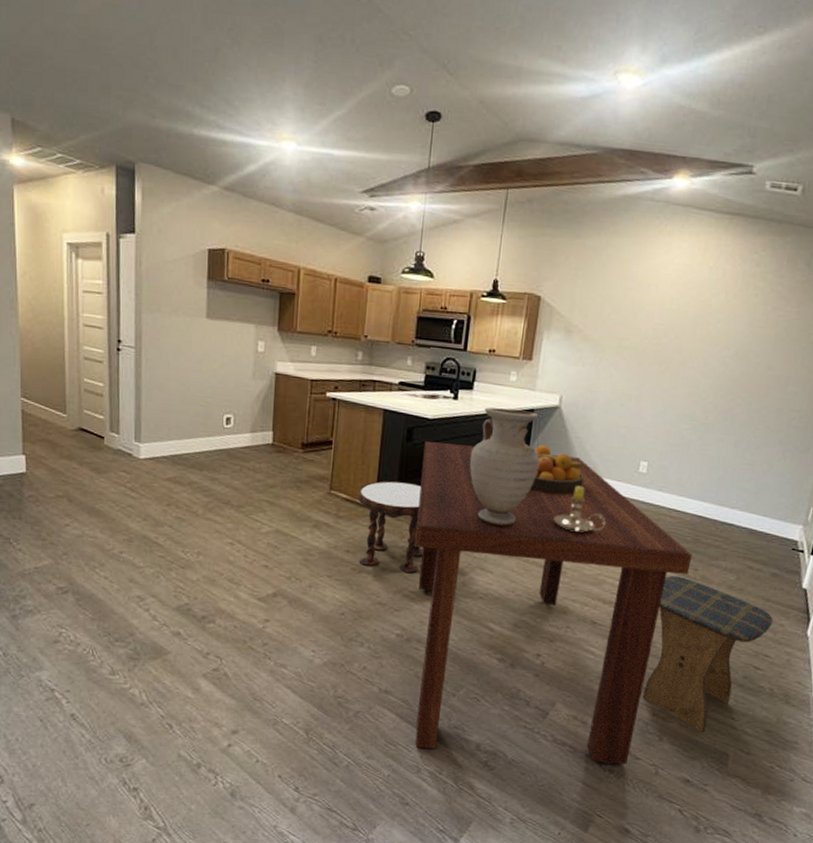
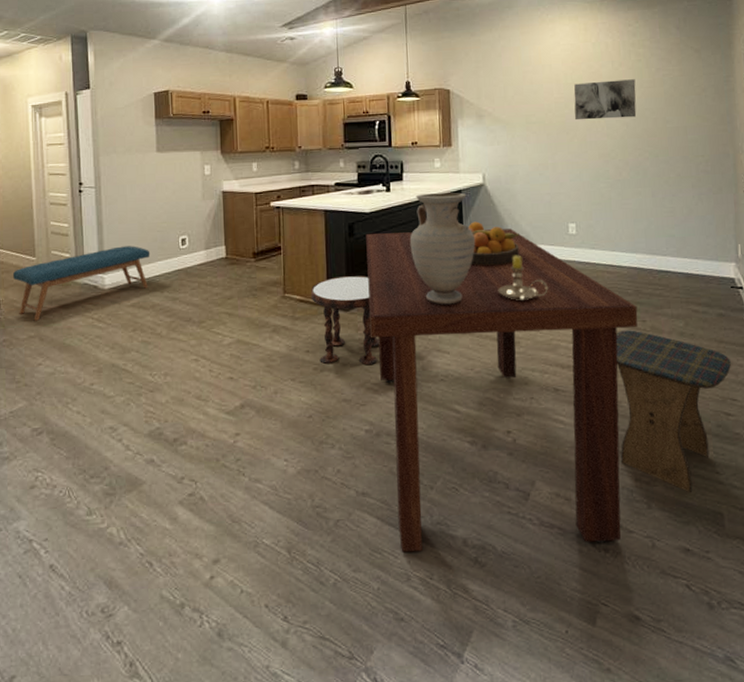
bench: none [40,415,192,481] -> present [12,246,151,321]
wall art: none [671,310,747,358] -> present [574,79,637,120]

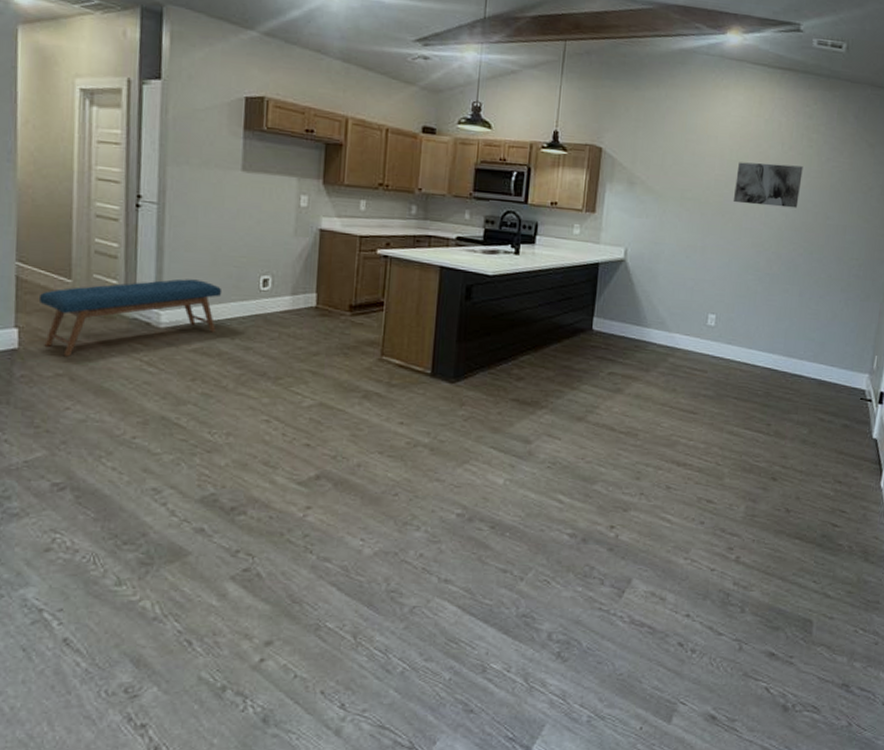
side table: present [310,275,380,366] -> none [412,343,486,445]
dining table: present [366,228,638,553] -> none [476,298,765,644]
vase: present [409,192,476,305] -> none [533,262,607,388]
fruit bowl: present [468,221,521,266] -> none [598,300,656,351]
candlestick: present [498,255,548,300] -> none [622,341,677,391]
stool: present [615,330,732,492] -> none [722,432,848,599]

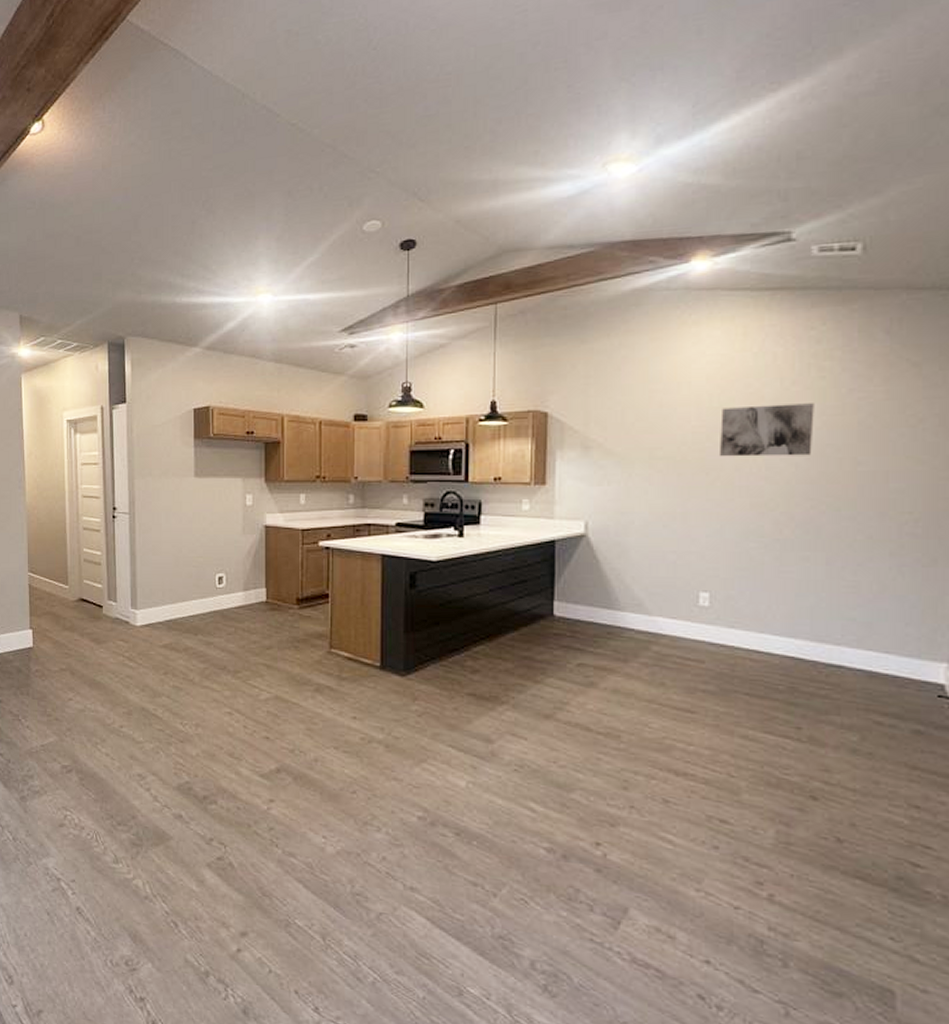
bench: present [38,278,223,357] -> none [45,580,185,653]

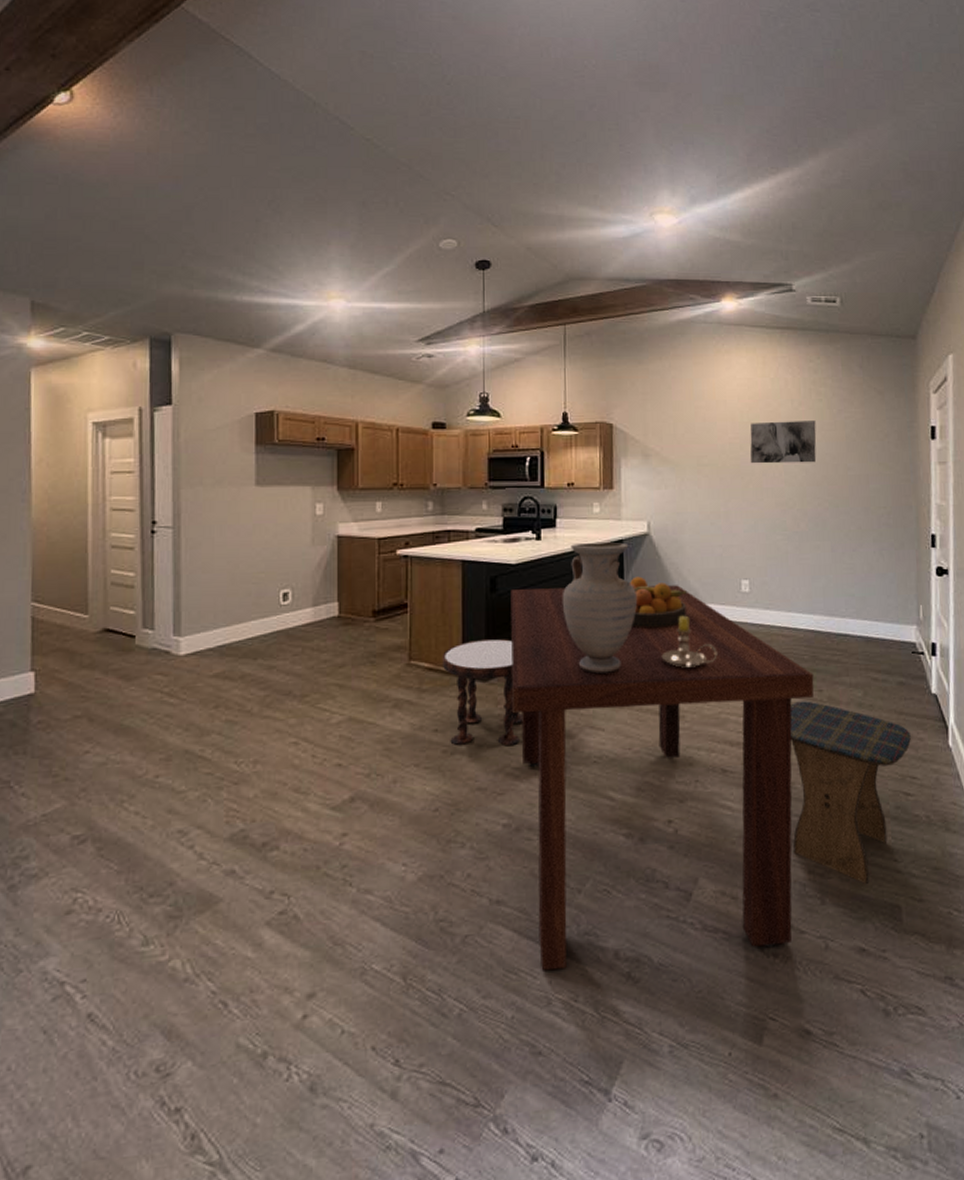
side table: none [361,634,441,743] -> present [442,638,523,746]
dining table: none [430,585,790,1000] -> present [510,585,814,971]
vase: none [484,543,570,681] -> present [562,542,638,674]
fruit bowl: none [562,581,631,639] -> present [630,576,688,628]
candlestick: none [595,627,664,685] -> present [661,615,718,668]
stool: none [749,737,929,957] -> present [790,701,912,884]

